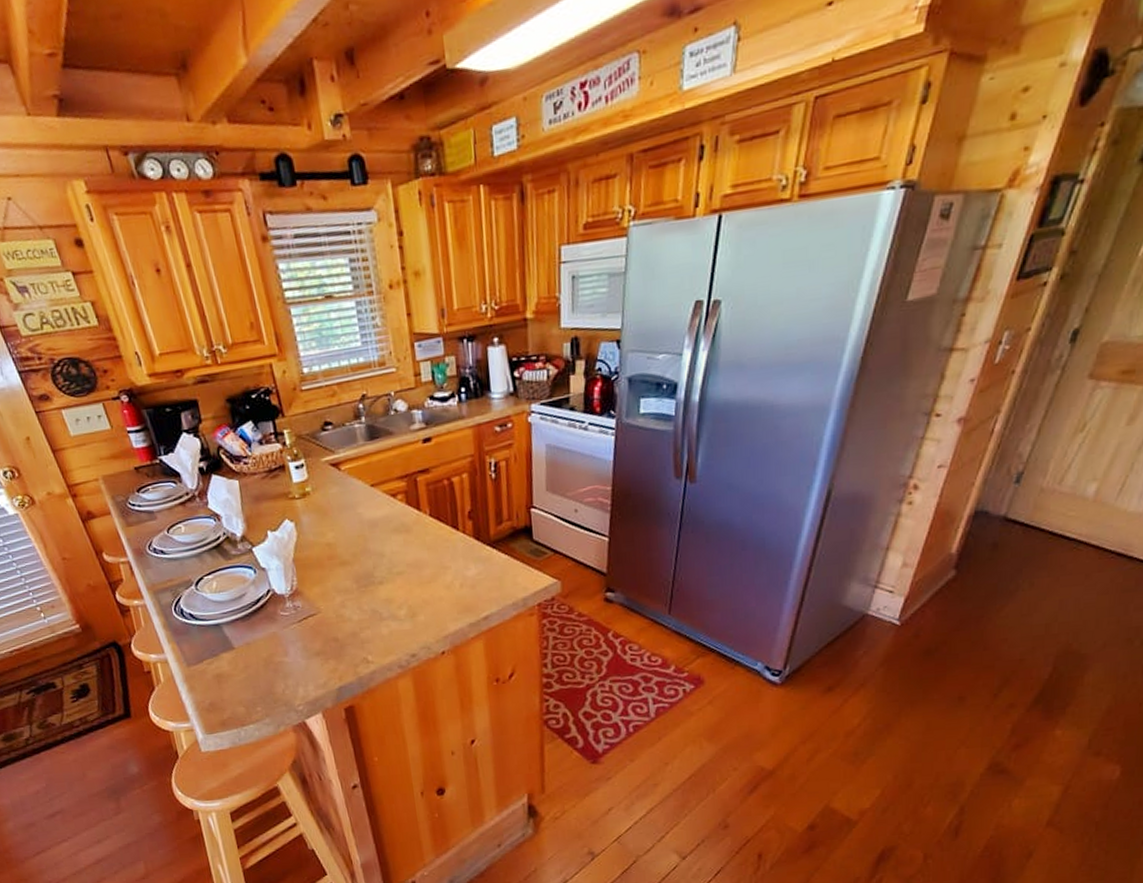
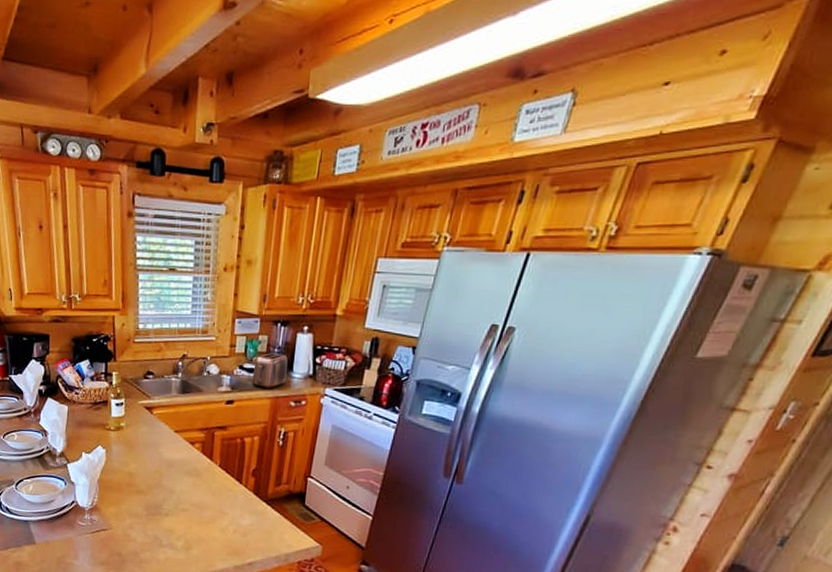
toaster: none [446,373,487,418] -> present [252,353,288,390]

